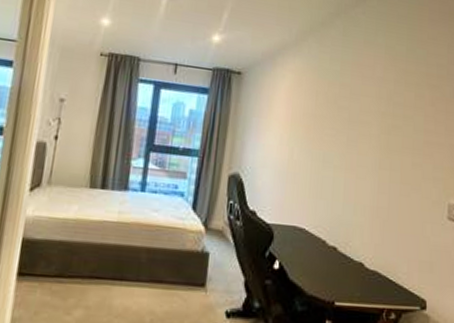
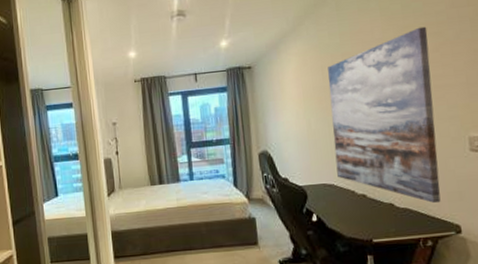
wall art: none [311,75,427,272] -> present [328,26,441,204]

